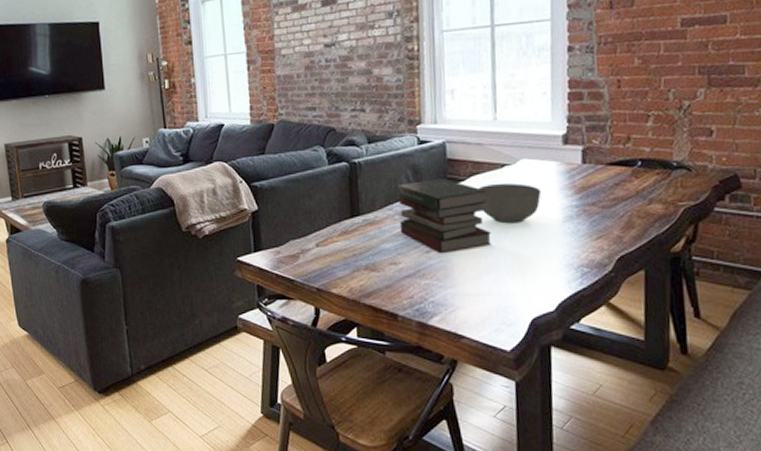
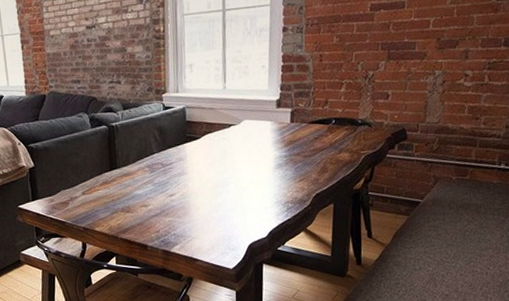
books: present [397,178,492,254] -> none [146,137,220,197]
bowl: present [478,183,542,224] -> none [210,139,259,172]

